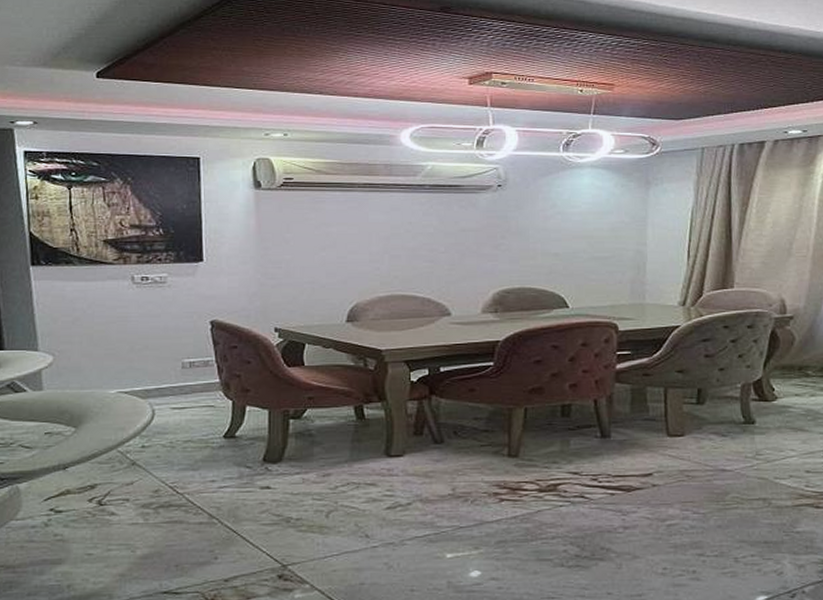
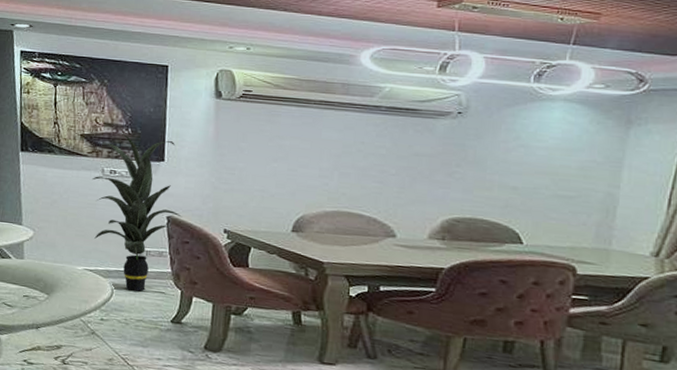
indoor plant: none [120,234,228,410] -> present [92,132,183,292]

